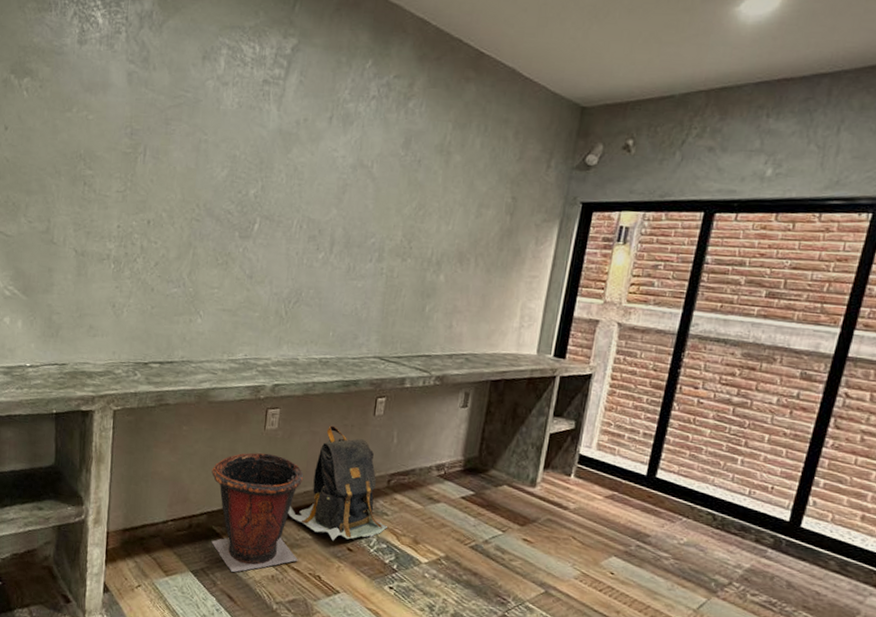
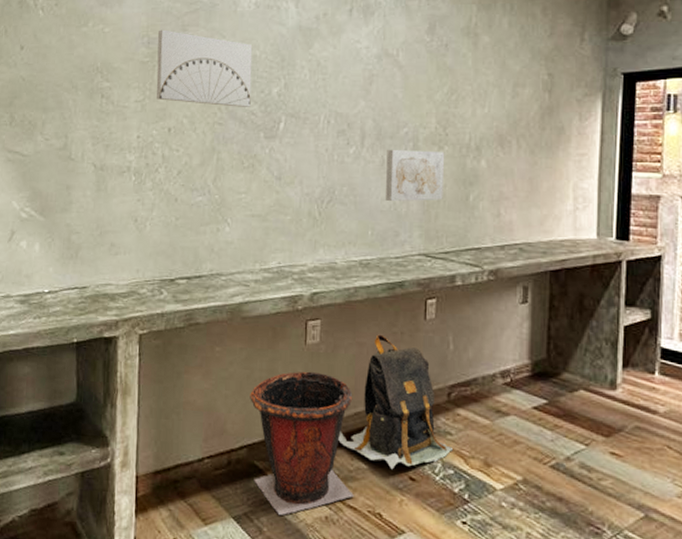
wall art: none [137,121,233,206] -> present [156,29,253,107]
wall art: none [347,257,408,309] -> present [385,149,445,201]

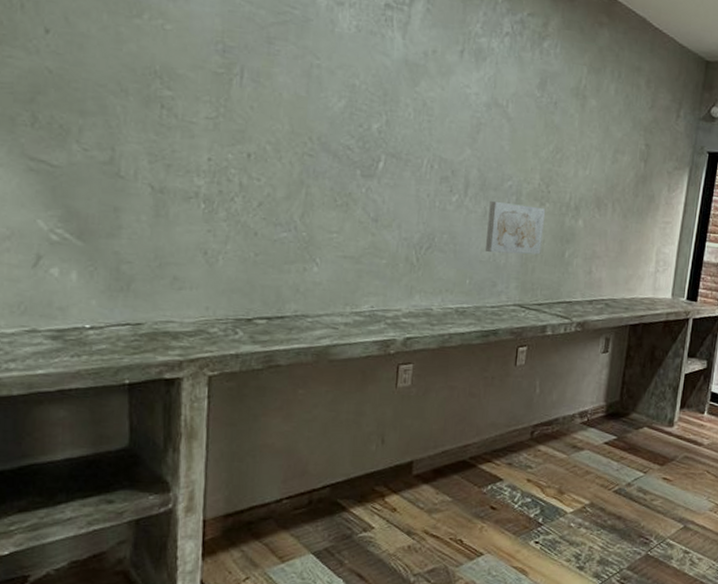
wall art: present [156,29,253,107] -> none [232,38,352,141]
waste bin: present [250,371,354,515] -> none [335,413,442,548]
backpack: present [338,334,452,470] -> none [425,378,532,501]

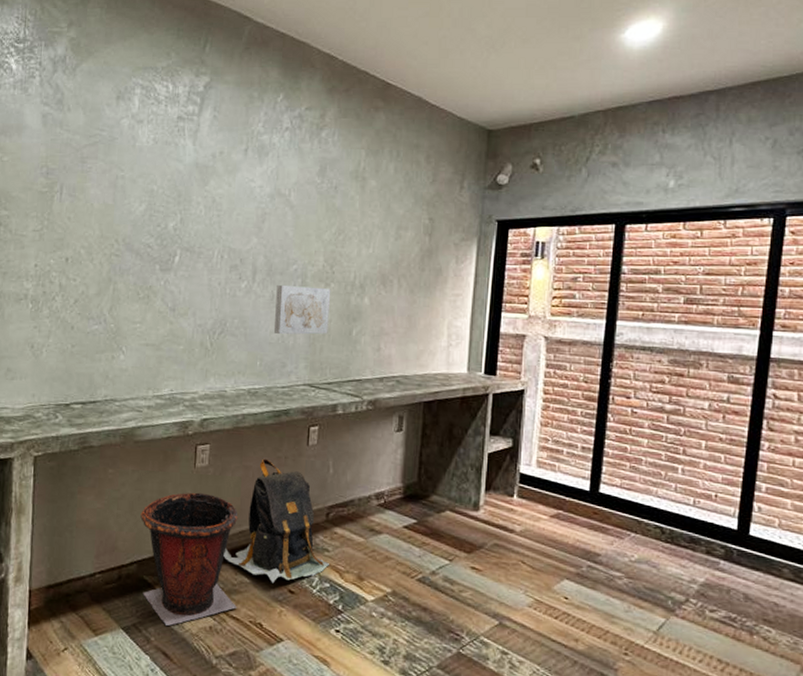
waste bin: none [335,413,442,548] -> present [140,492,239,626]
backpack: none [425,378,532,501] -> present [223,458,329,583]

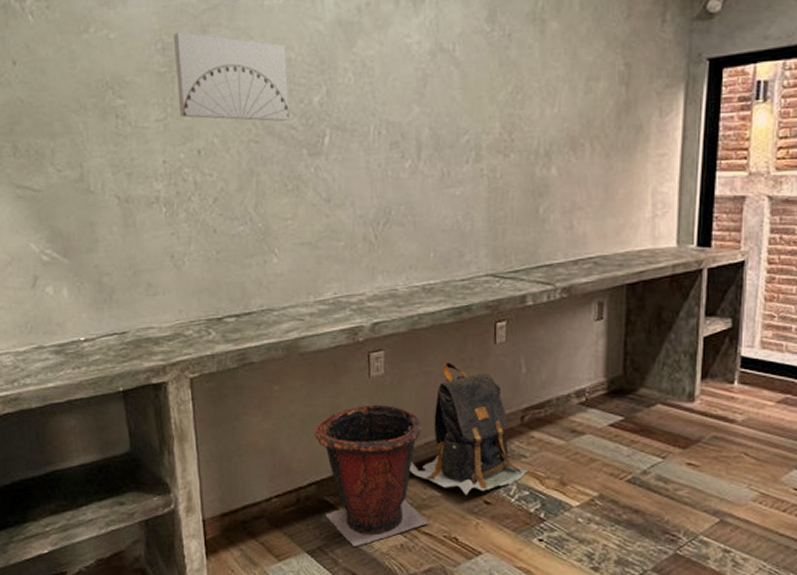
wall art: none [54,161,150,240] -> present [172,32,290,121]
wall art: present [273,284,331,335] -> none [446,159,512,219]

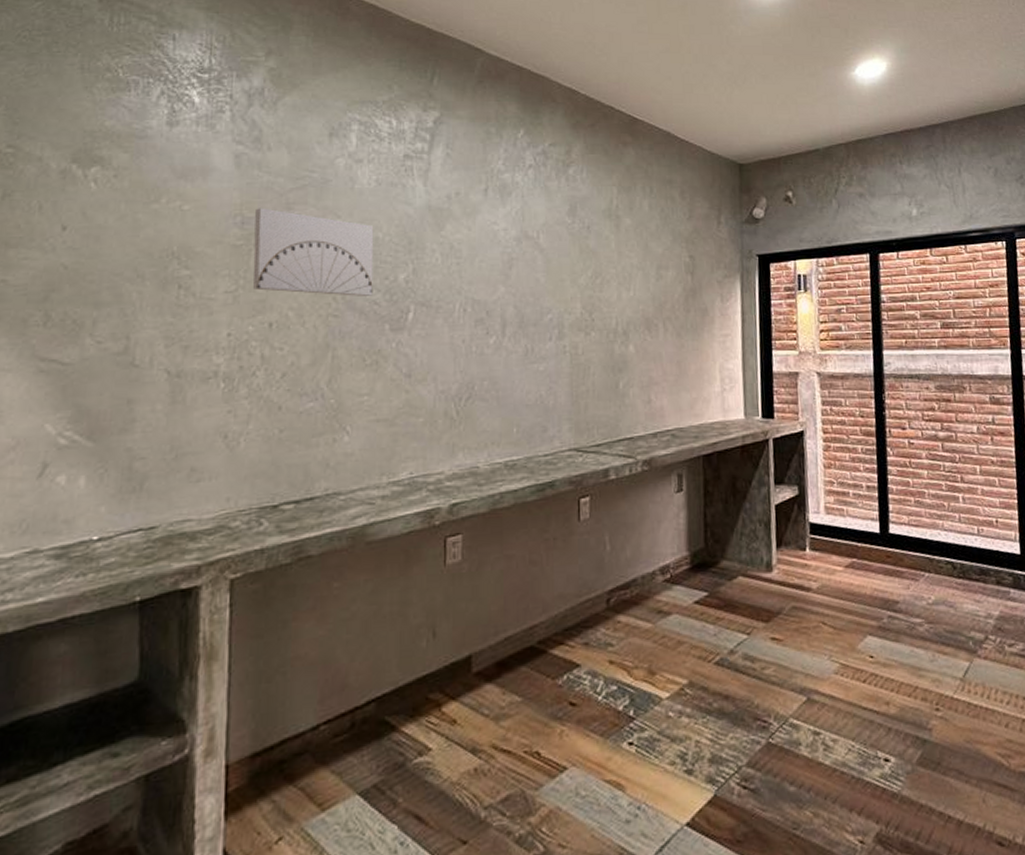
waste bin: present [314,404,429,546] -> none [378,595,507,778]
backpack: present [409,362,527,495] -> none [487,543,615,697]

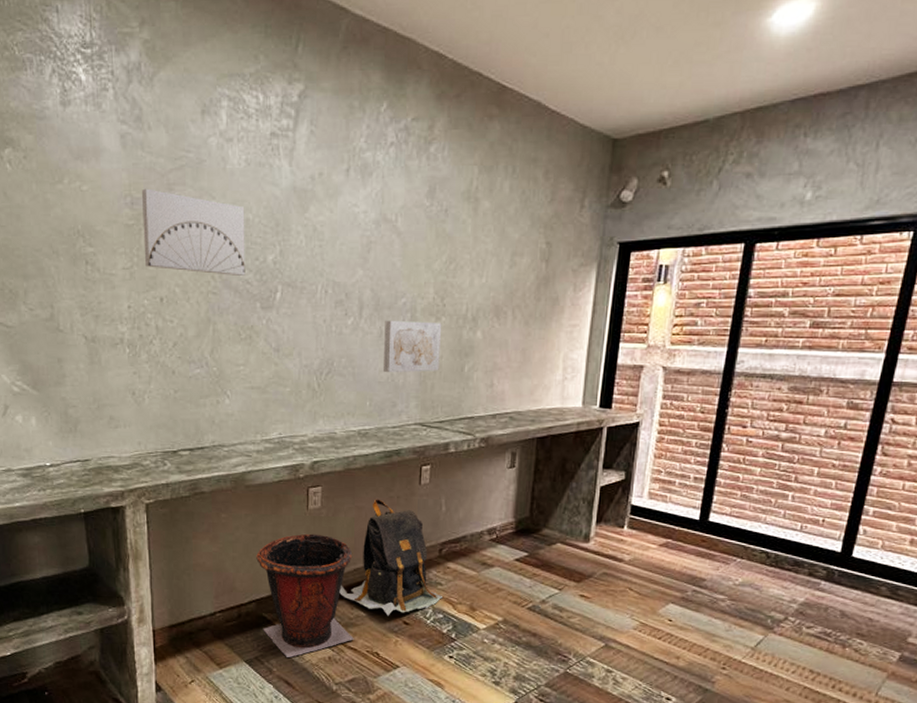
waste bin: none [378,595,507,778] -> present [256,533,354,657]
backpack: none [487,543,615,697] -> present [339,499,442,616]
wall art: none [530,337,592,393] -> present [382,320,442,372]

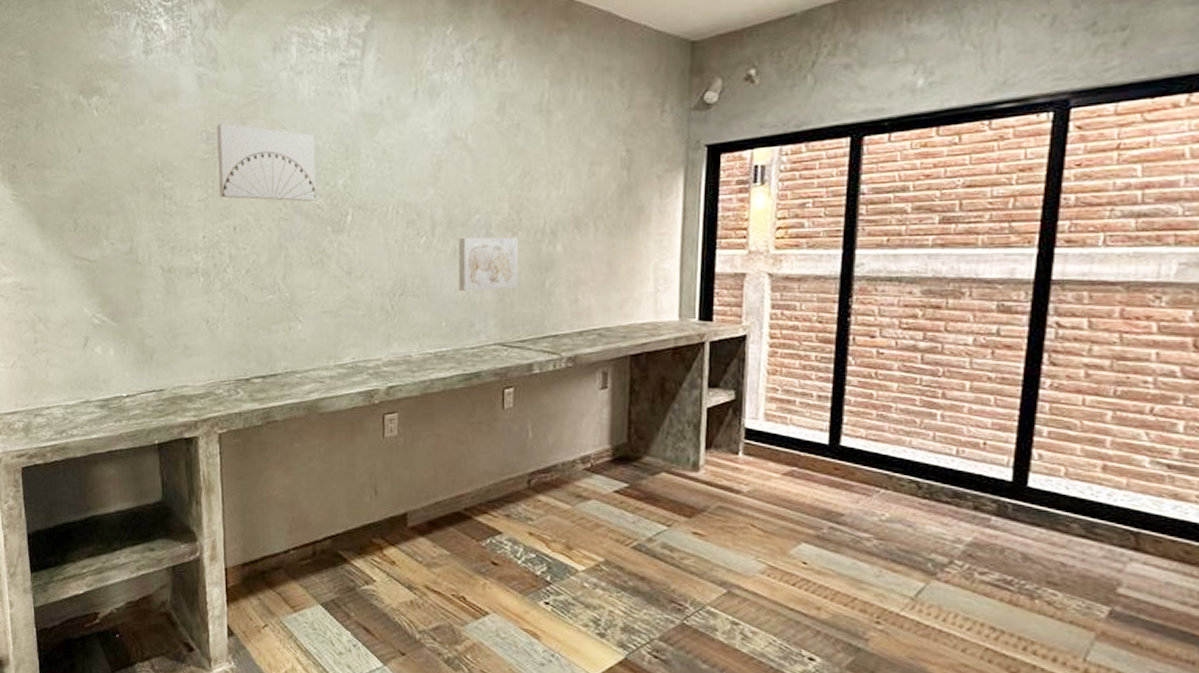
waste bin: present [256,533,354,657] -> none [331,463,437,601]
backpack: present [339,499,442,616] -> none [420,425,534,555]

